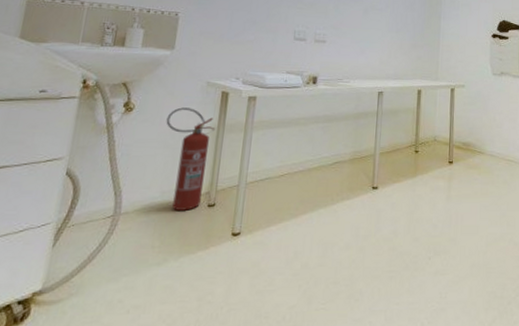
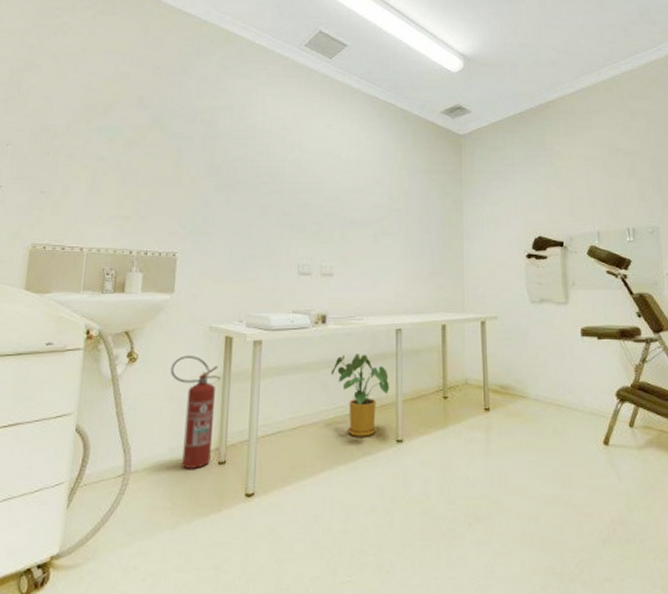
house plant: none [317,111,370,184] -> present [330,354,390,437]

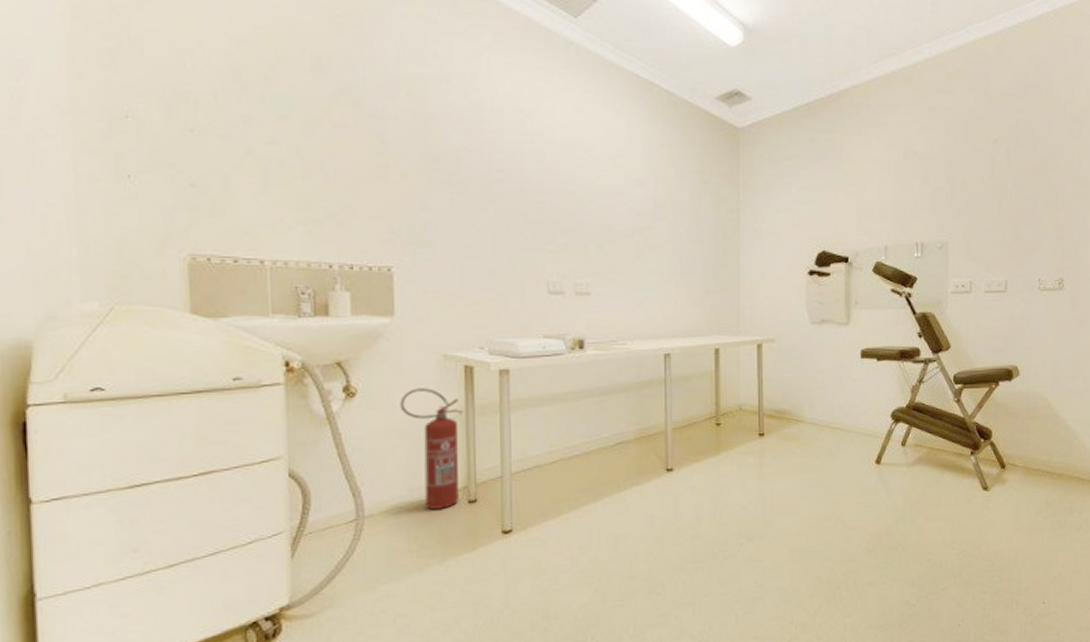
house plant: present [330,354,390,437] -> none [591,381,659,468]

